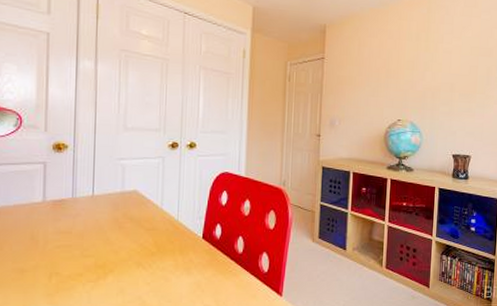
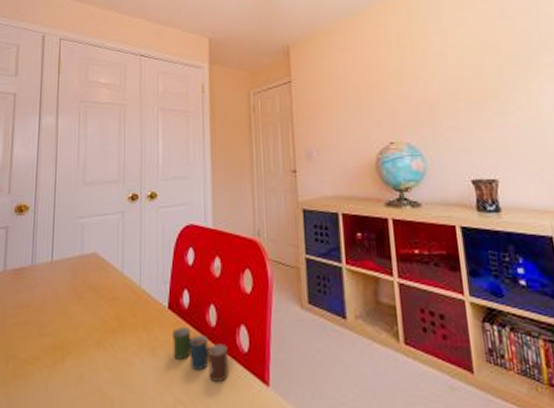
cup: none [205,253,251,293] -> present [173,327,228,382]

